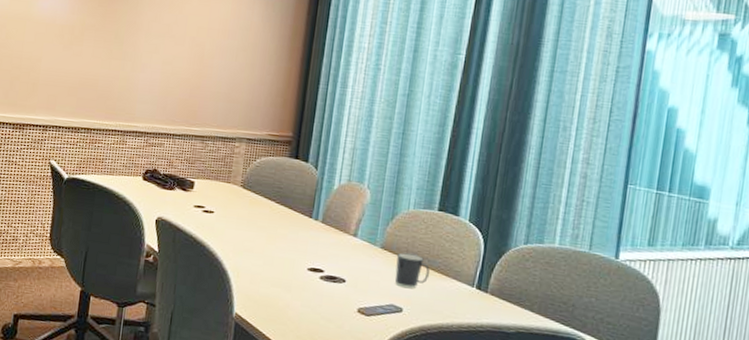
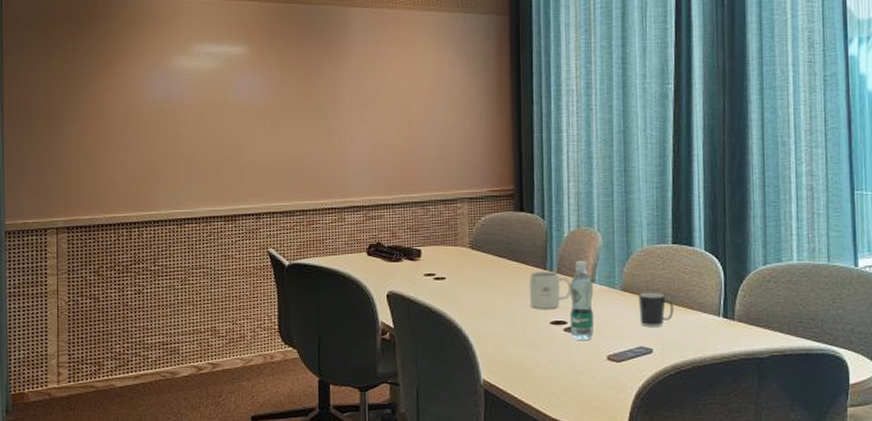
mug: none [291,218,334,257] -> present [528,271,572,310]
bottle: none [325,213,356,291] -> present [569,260,594,341]

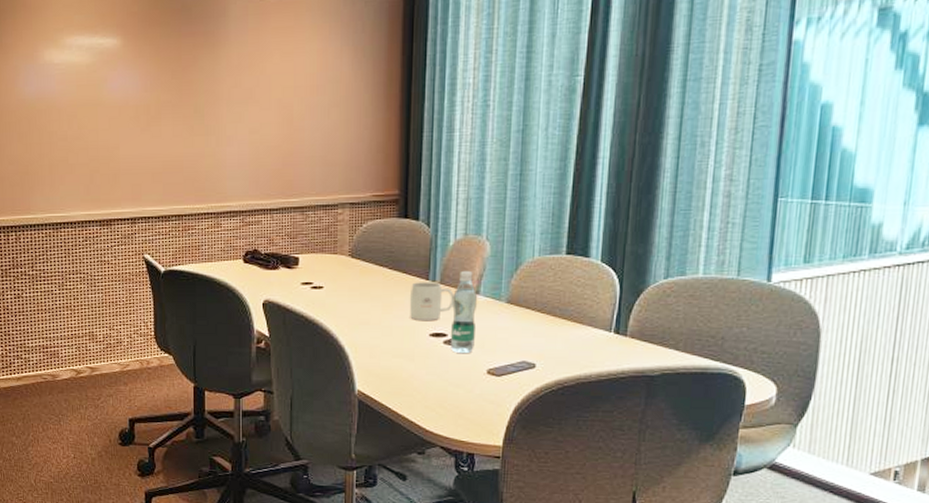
mug: present [639,292,673,328] -> none [524,305,562,342]

